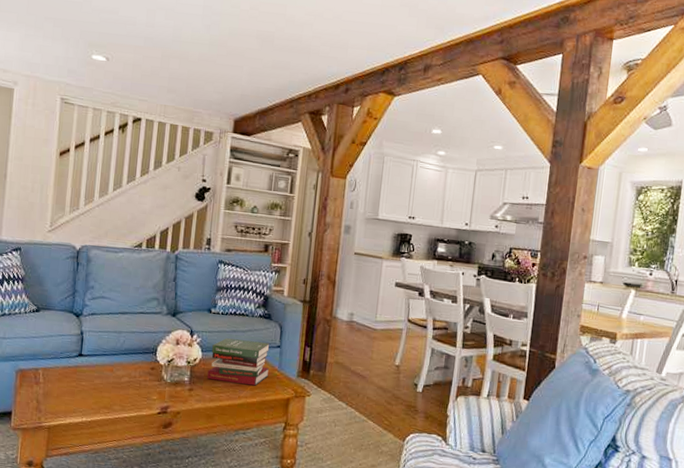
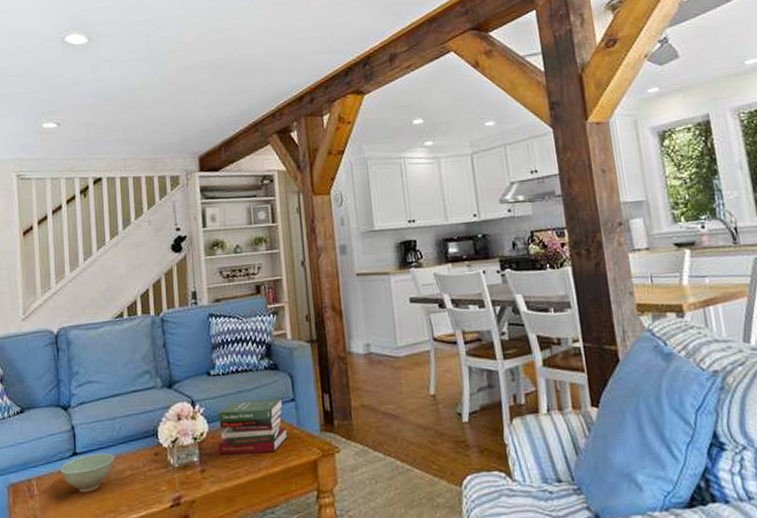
bowl: none [66,358,116,389] -> present [61,453,115,493]

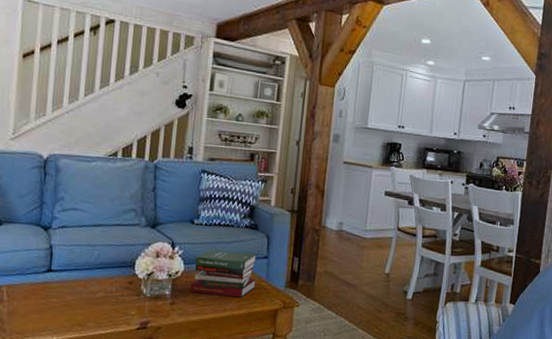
bowl: present [61,453,115,493] -> none [33,273,90,306]

